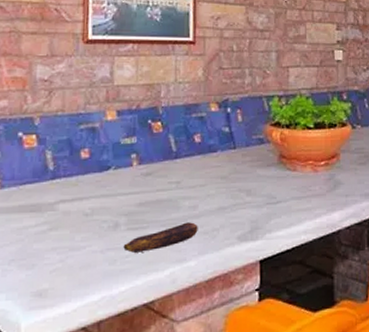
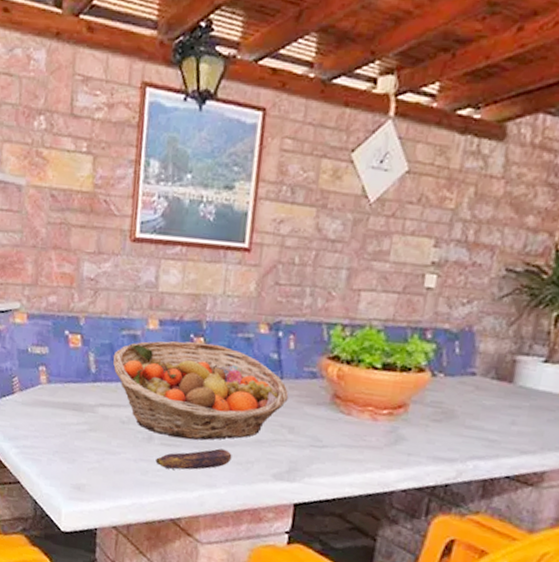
fruit basket: none [72,126,243,220] -> present [113,340,289,440]

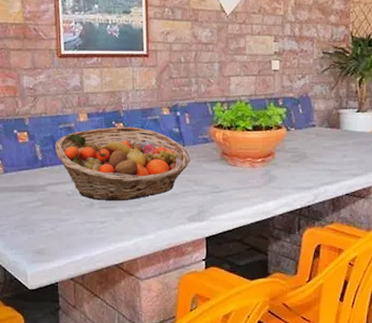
banana: present [155,448,232,470] -> none [98,204,155,226]

